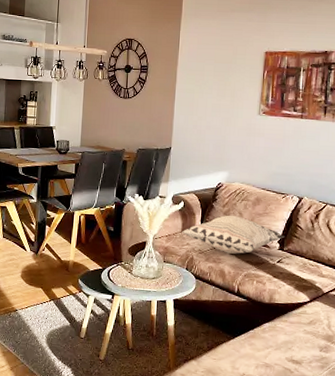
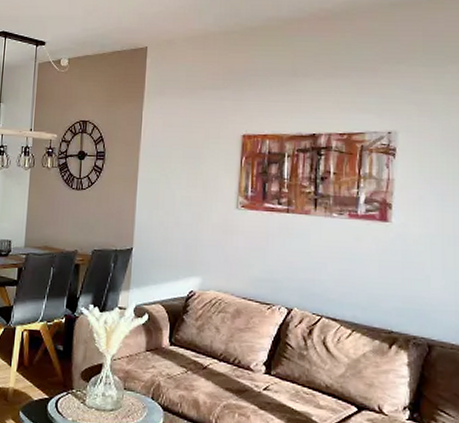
decorative pillow: present [181,215,285,254] -> none [145,330,272,379]

